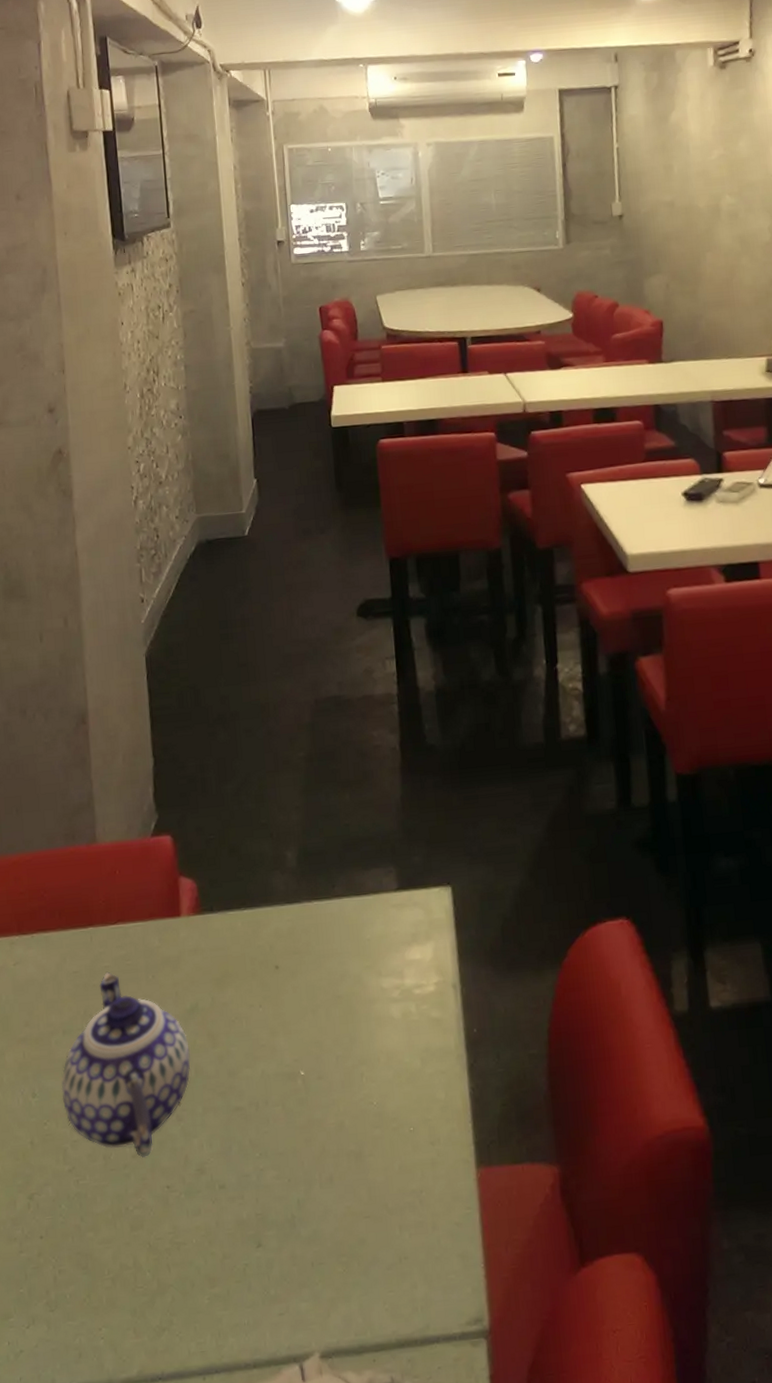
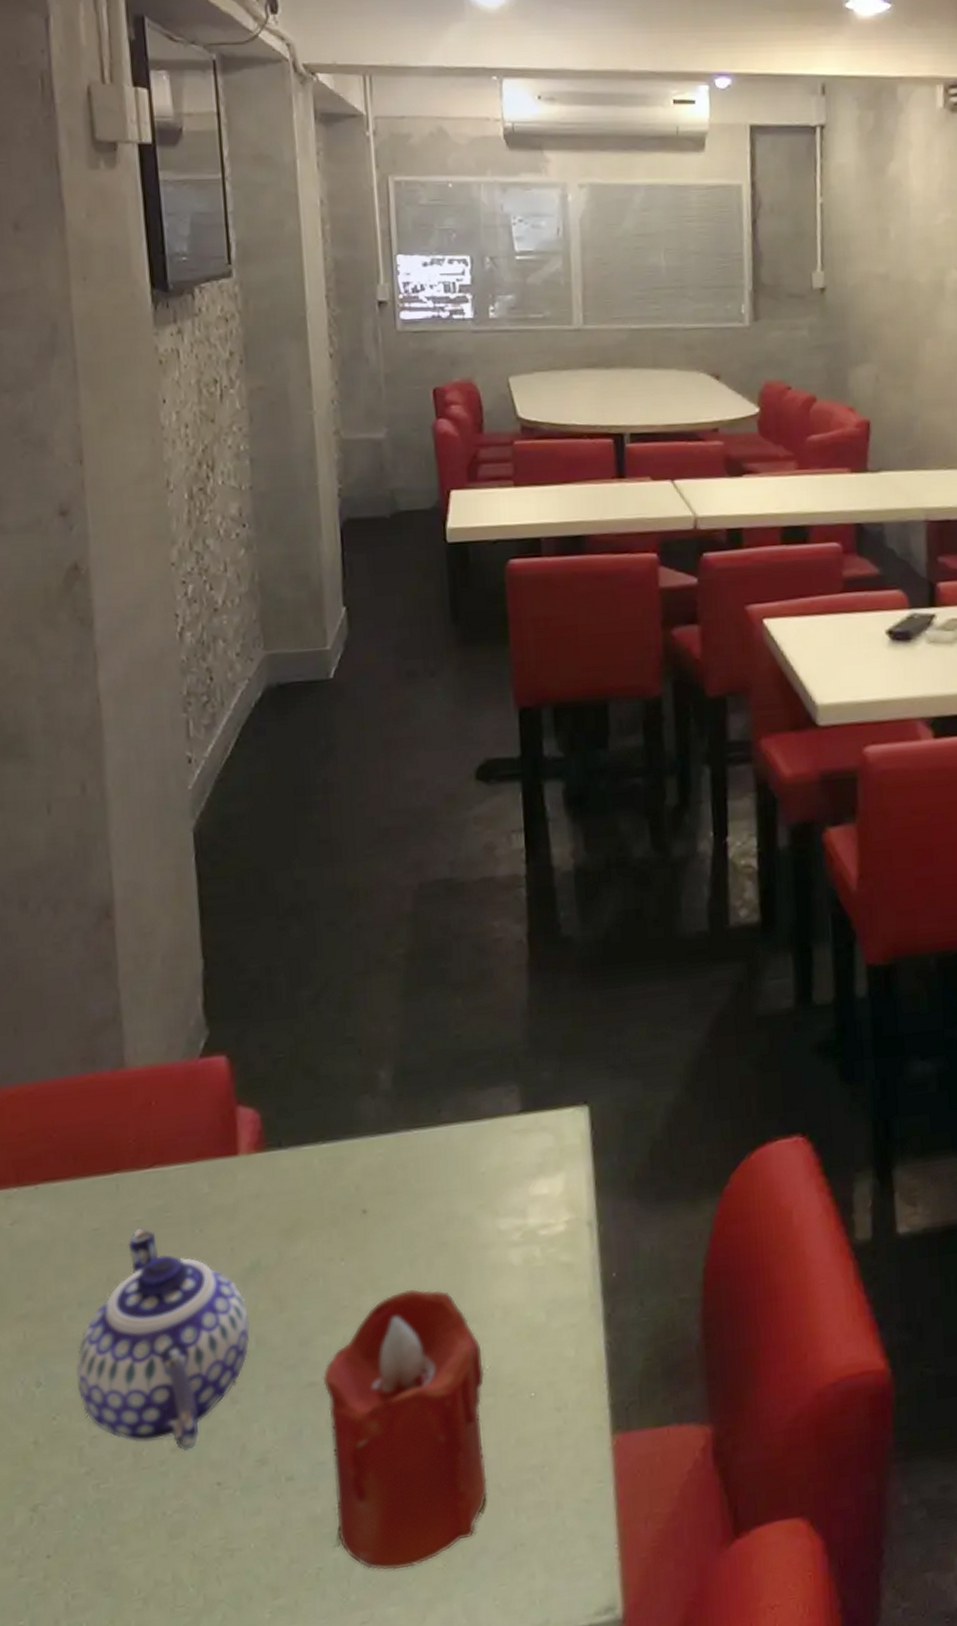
candle: none [246,1033,378,1271] -> present [322,1288,488,1570]

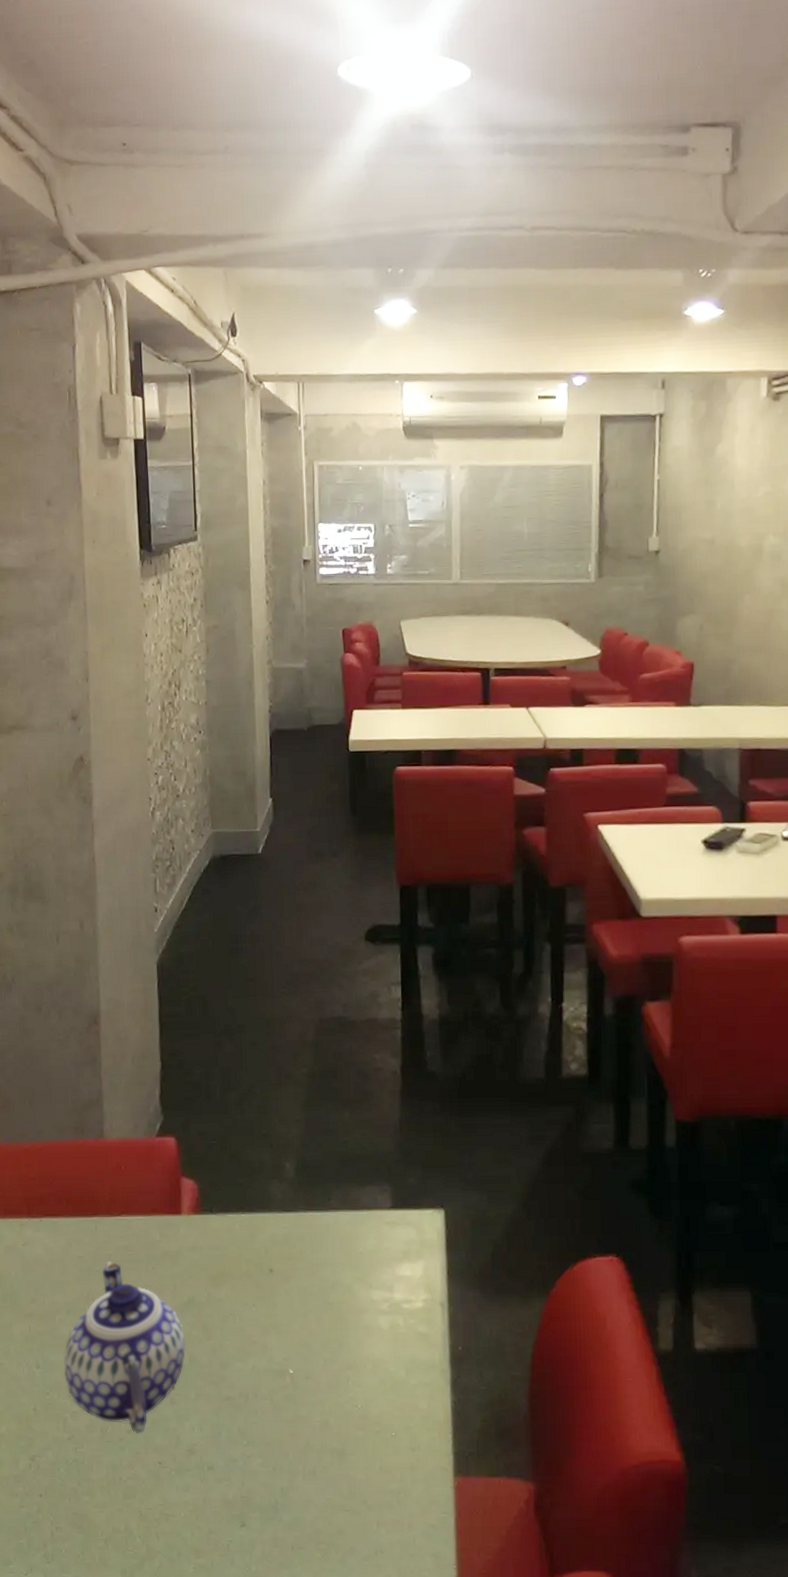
candle: present [322,1288,488,1570] -> none [236,1336,358,1553]

